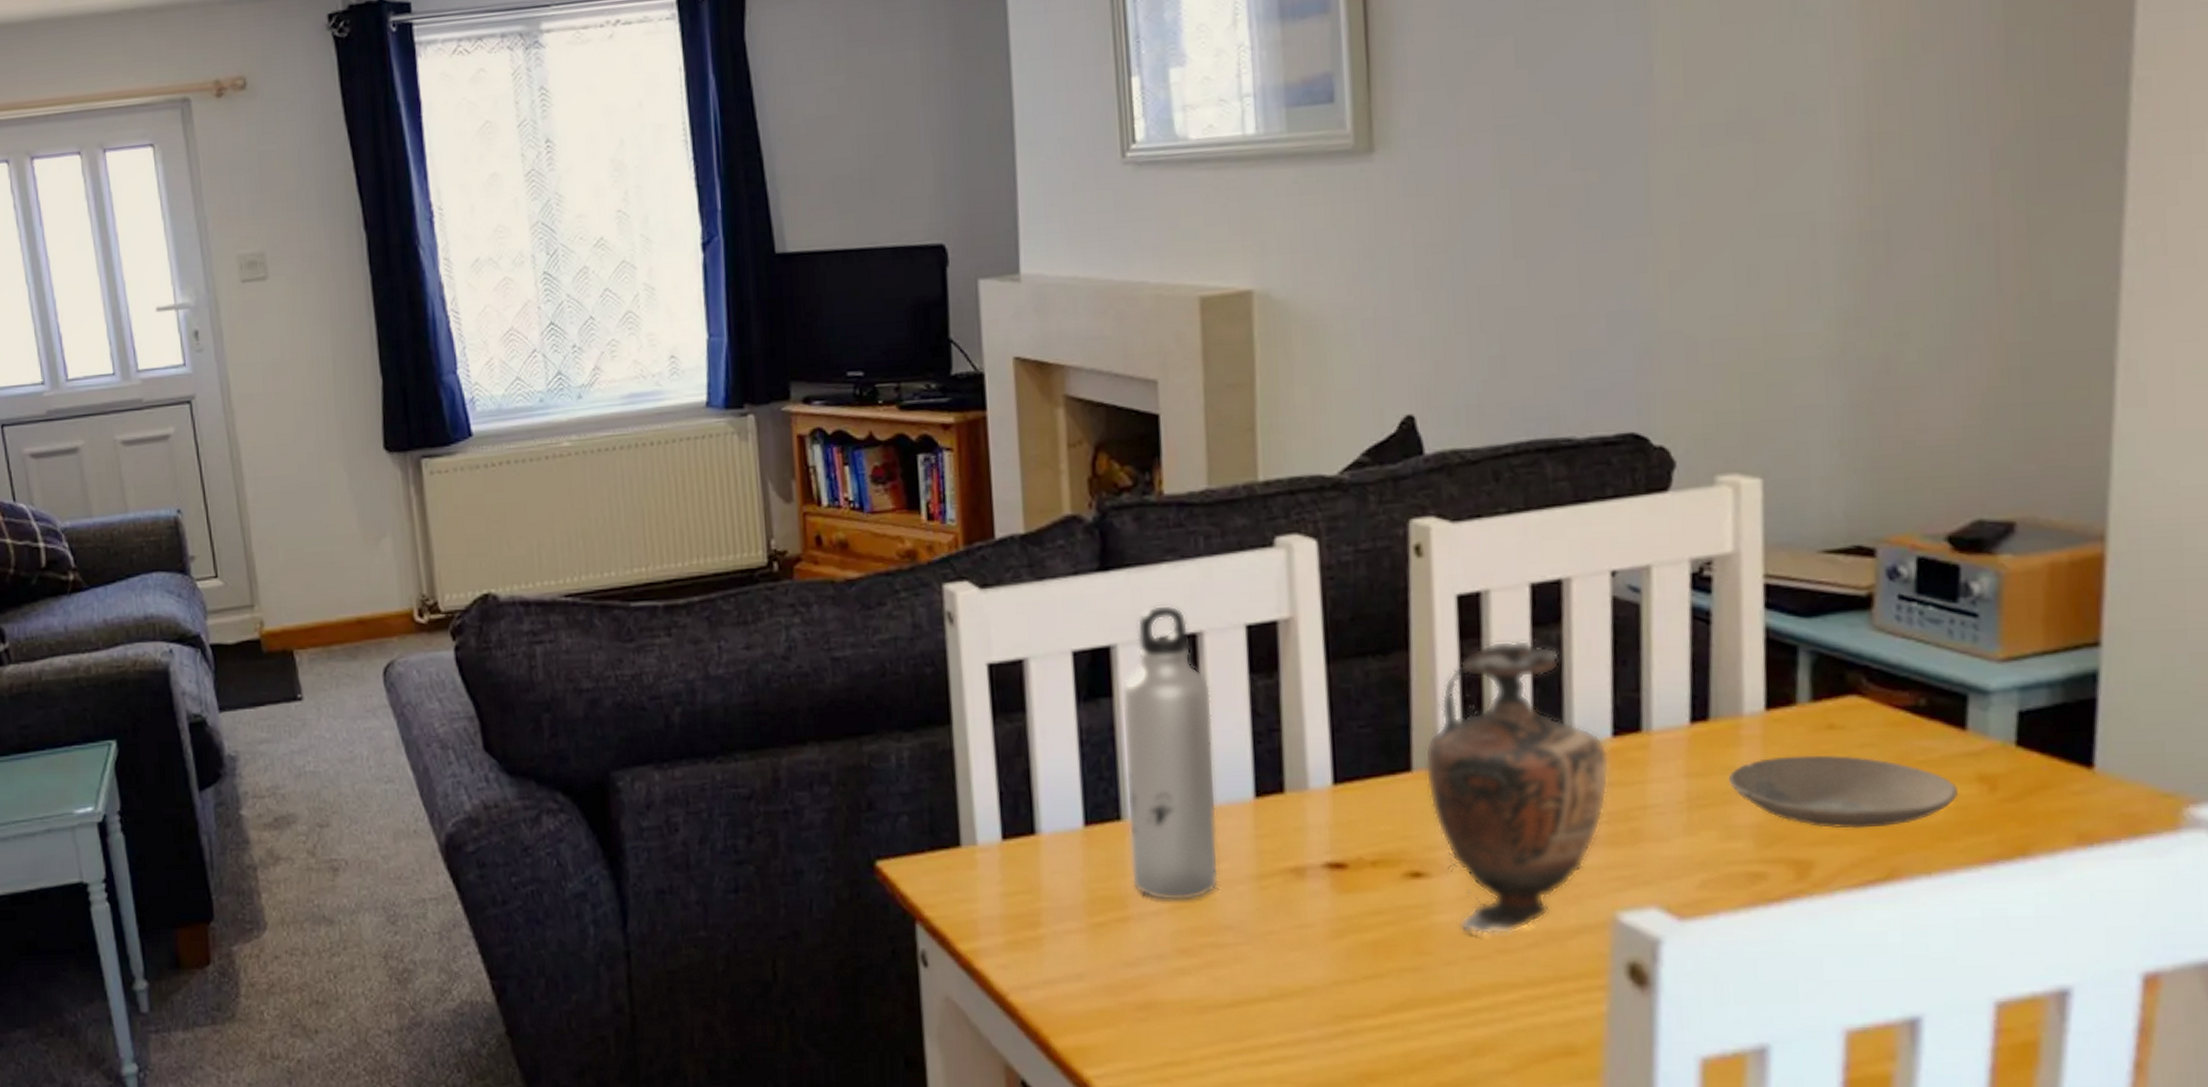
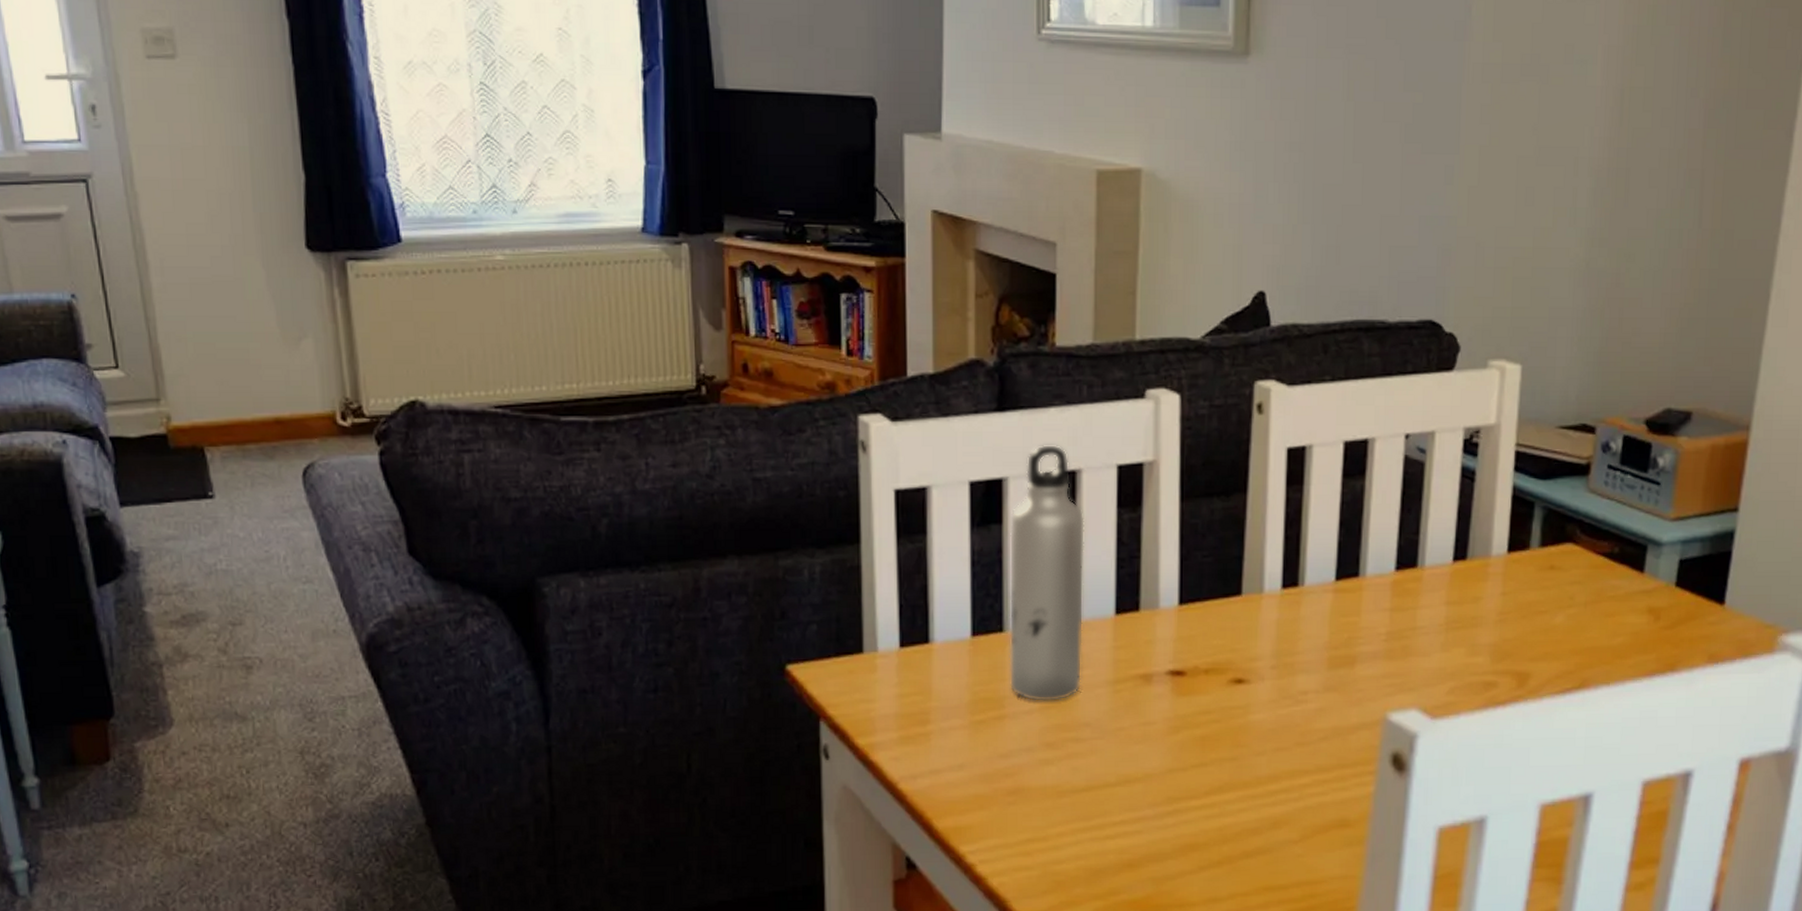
vase: present [1424,630,1609,935] -> none [1252,482,1391,731]
plate: present [1728,755,1958,829] -> none [1476,589,1634,648]

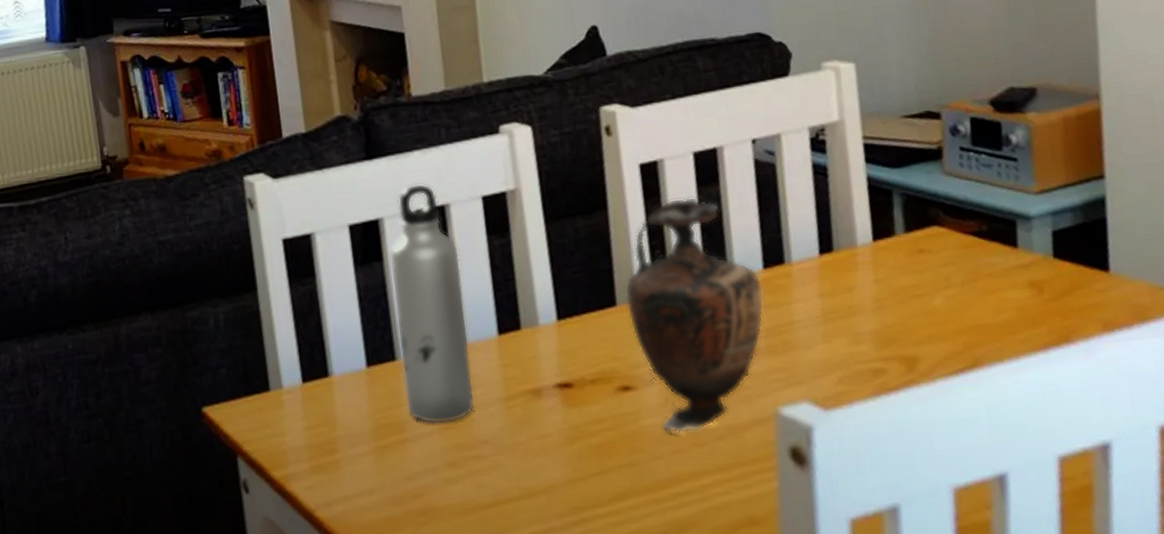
vase: none [1252,482,1391,731] -> present [624,188,764,434]

